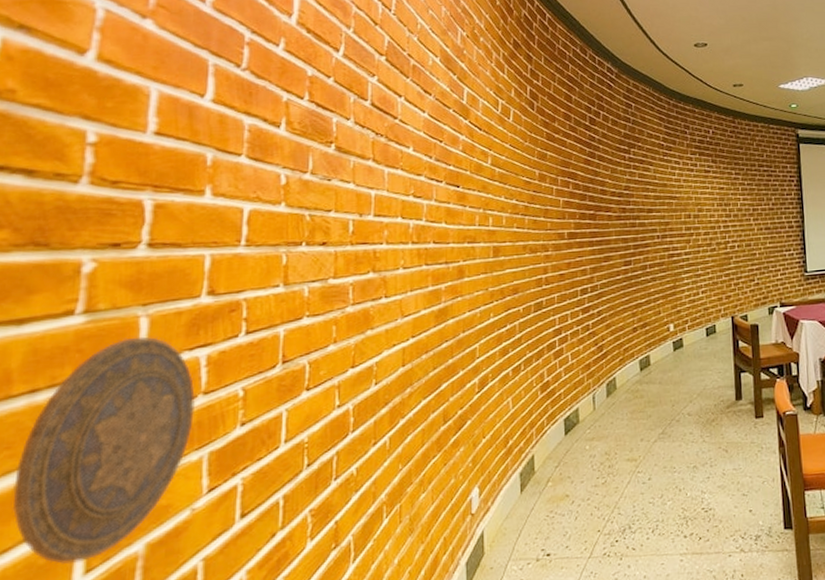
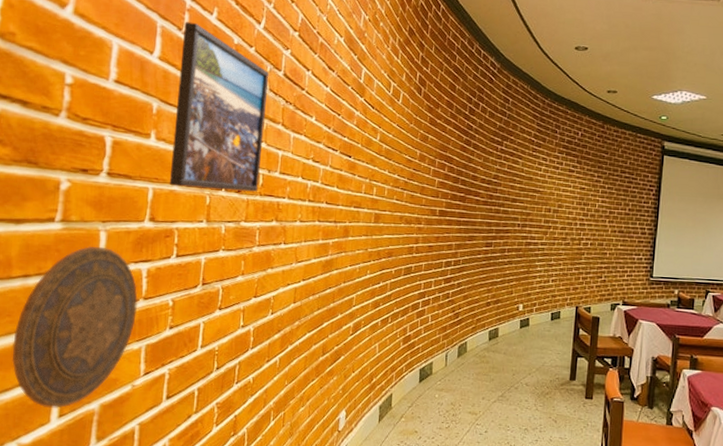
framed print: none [232,56,353,249] -> present [169,22,269,192]

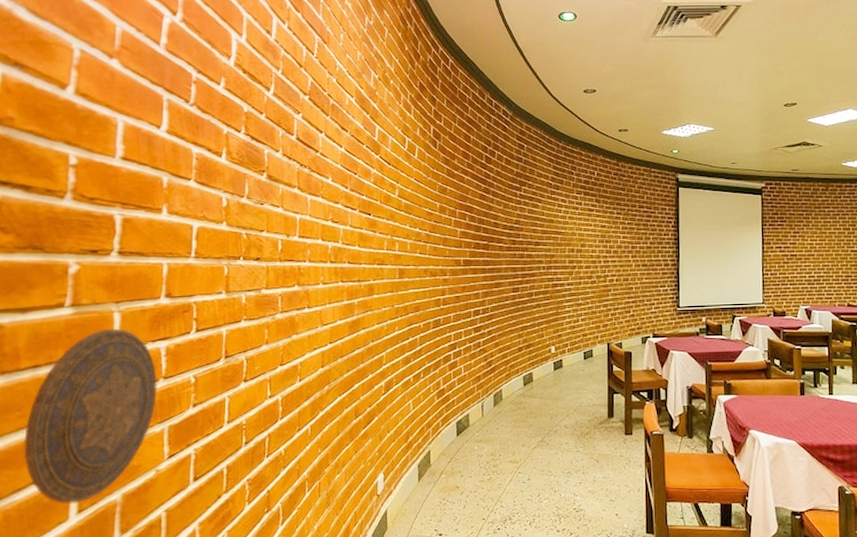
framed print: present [169,22,269,192] -> none [184,94,282,260]

